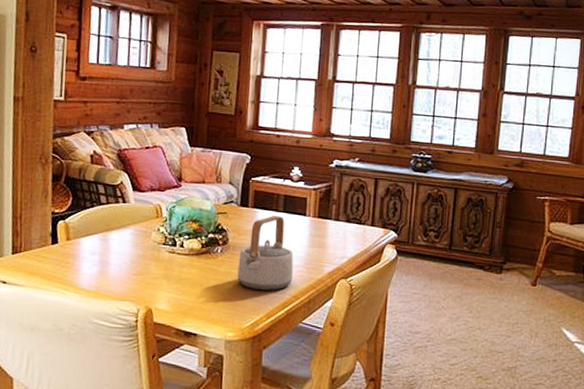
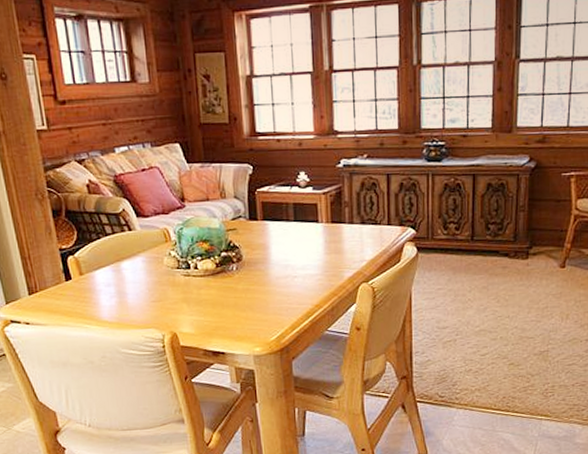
teapot: present [237,216,294,290] -> none [255,226,313,303]

